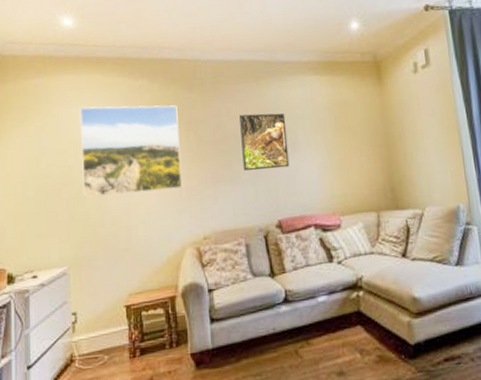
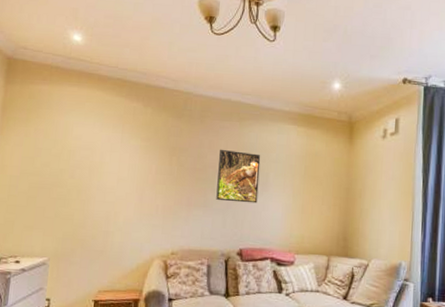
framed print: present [80,105,182,198] -> none [70,118,165,206]

